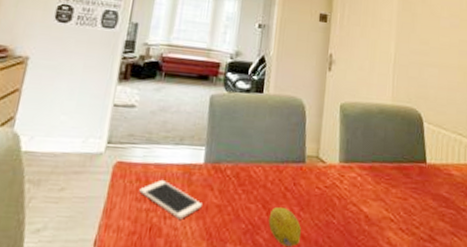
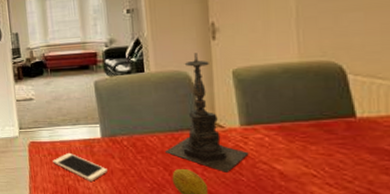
candle holder: none [266,81,343,214] -> present [164,53,249,173]

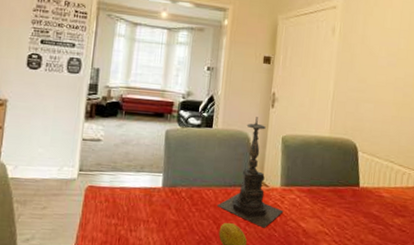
cell phone: present [53,152,107,181] -> none [108,200,162,232]

